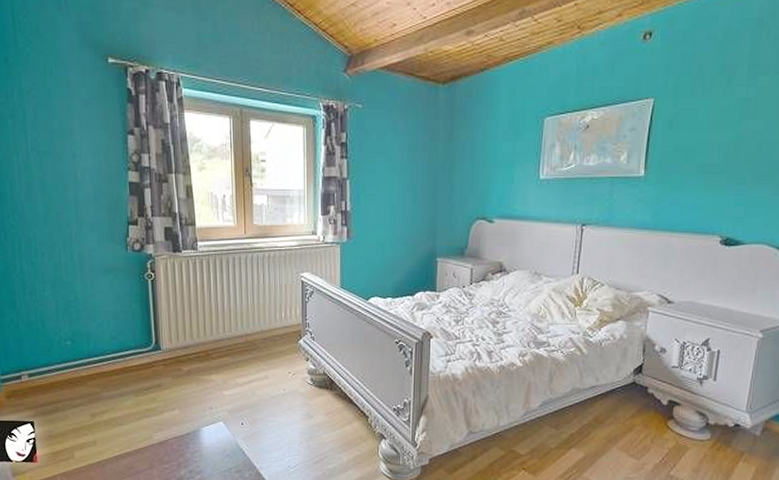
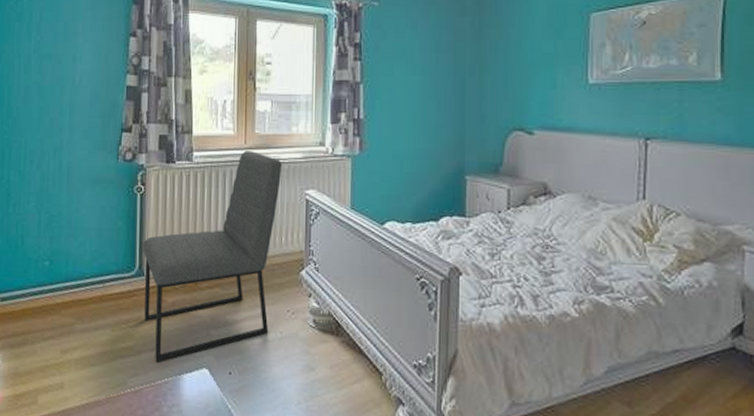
chair: none [157,240,280,419] -> present [143,151,283,362]

